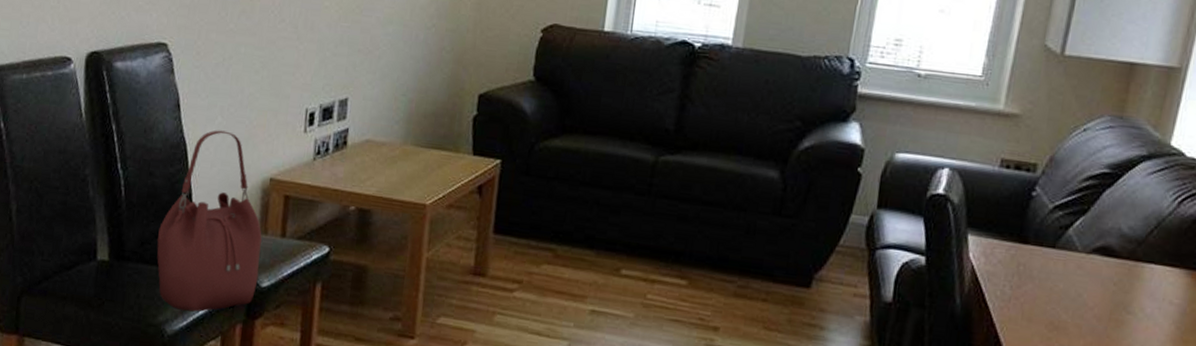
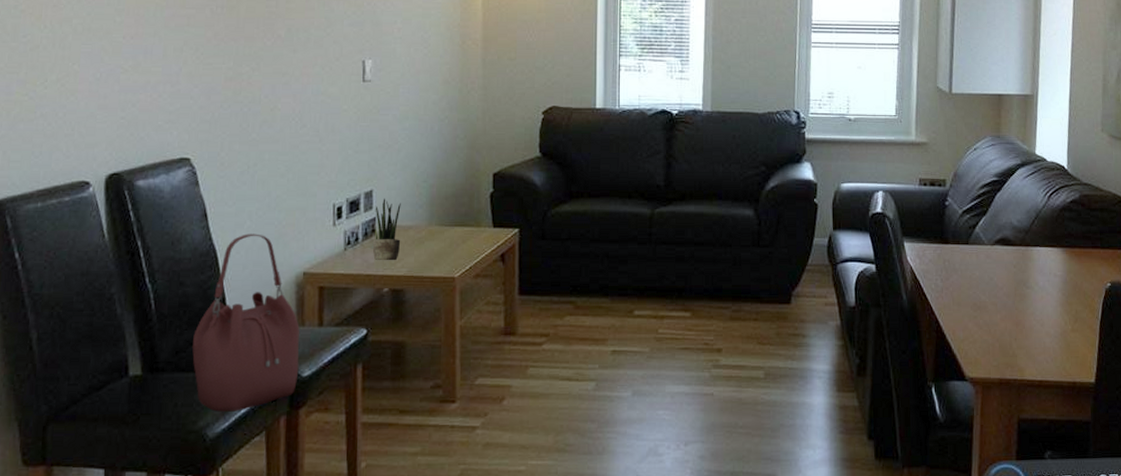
potted plant: none [342,108,377,179] -> present [372,198,401,261]

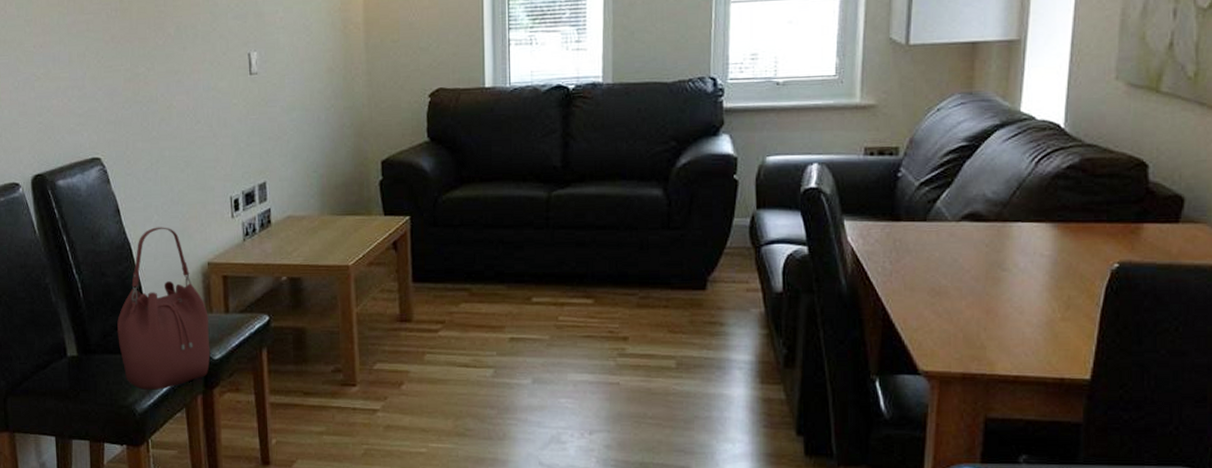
potted plant: present [372,198,401,261] -> none [269,189,296,251]

